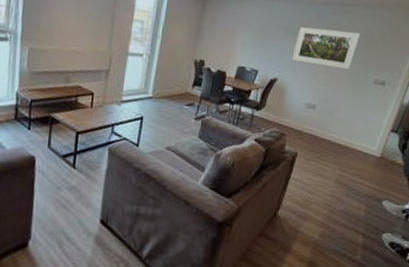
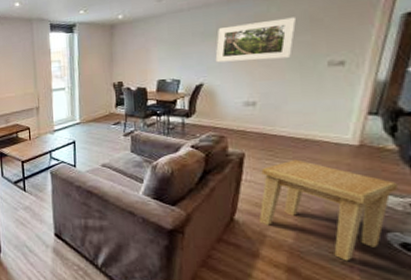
side table: none [297,163,398,257] -> present [259,159,399,262]

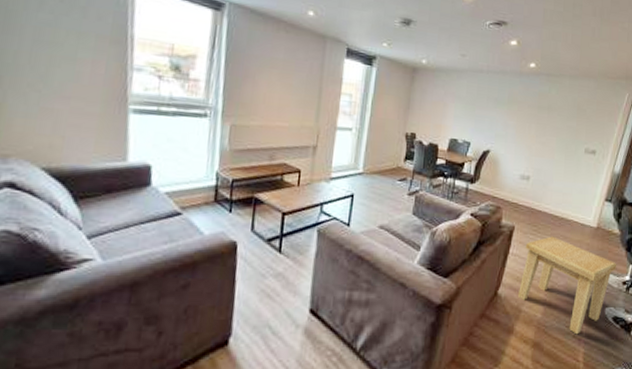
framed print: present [215,17,297,63] -> none [503,98,569,139]

